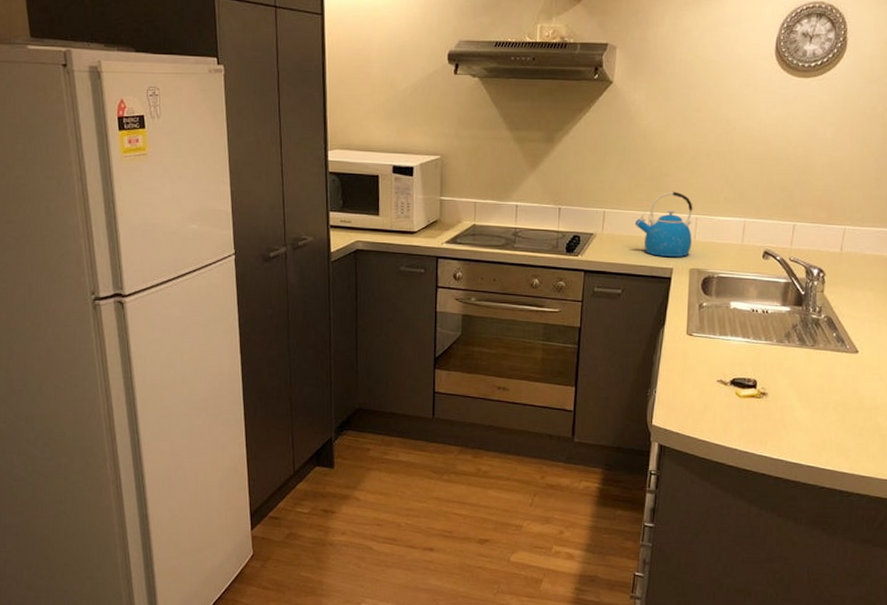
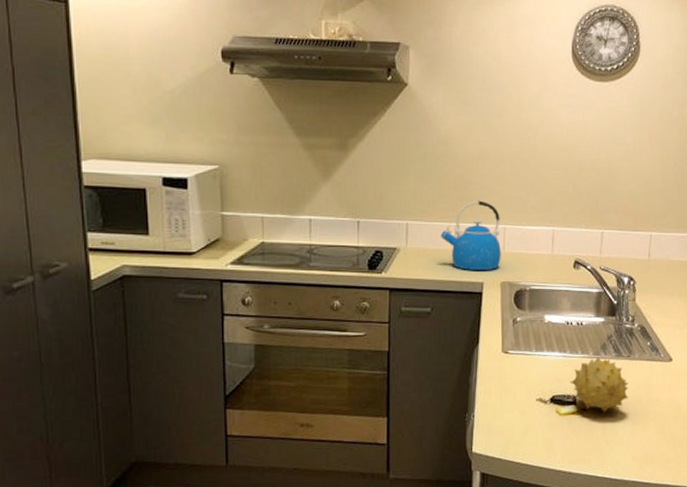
fruit: none [751,344,811,399] -> present [570,357,629,414]

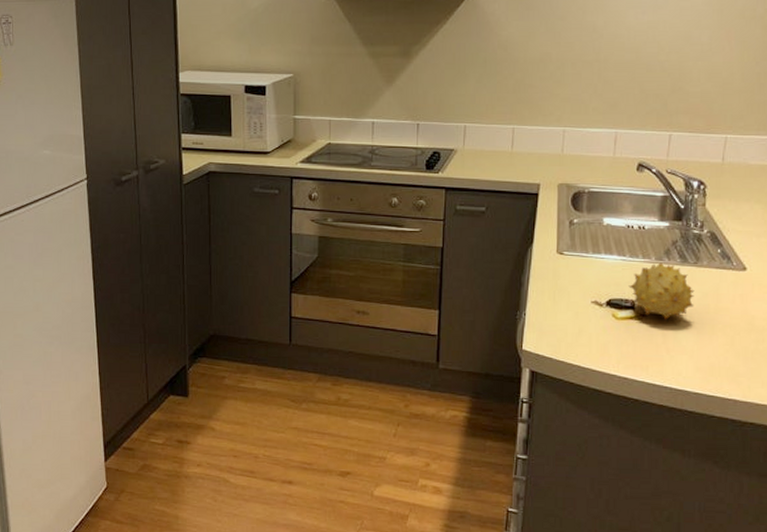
kettle: present [440,200,501,270] -> none [497,103,560,171]

